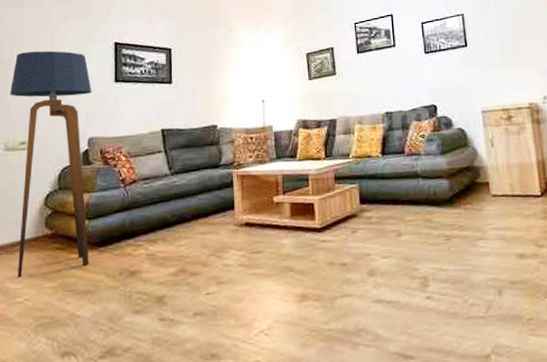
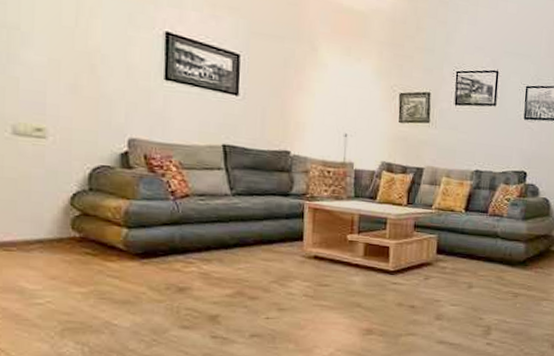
floor lamp: present [10,51,92,278] -> none [18,16,134,279]

